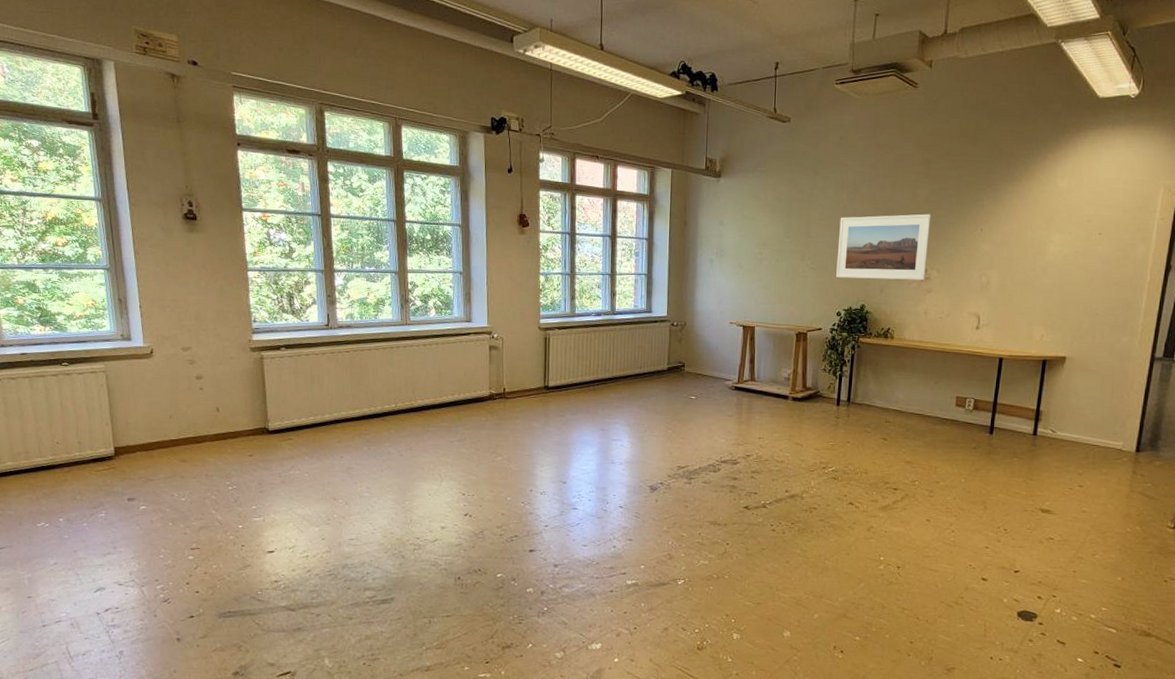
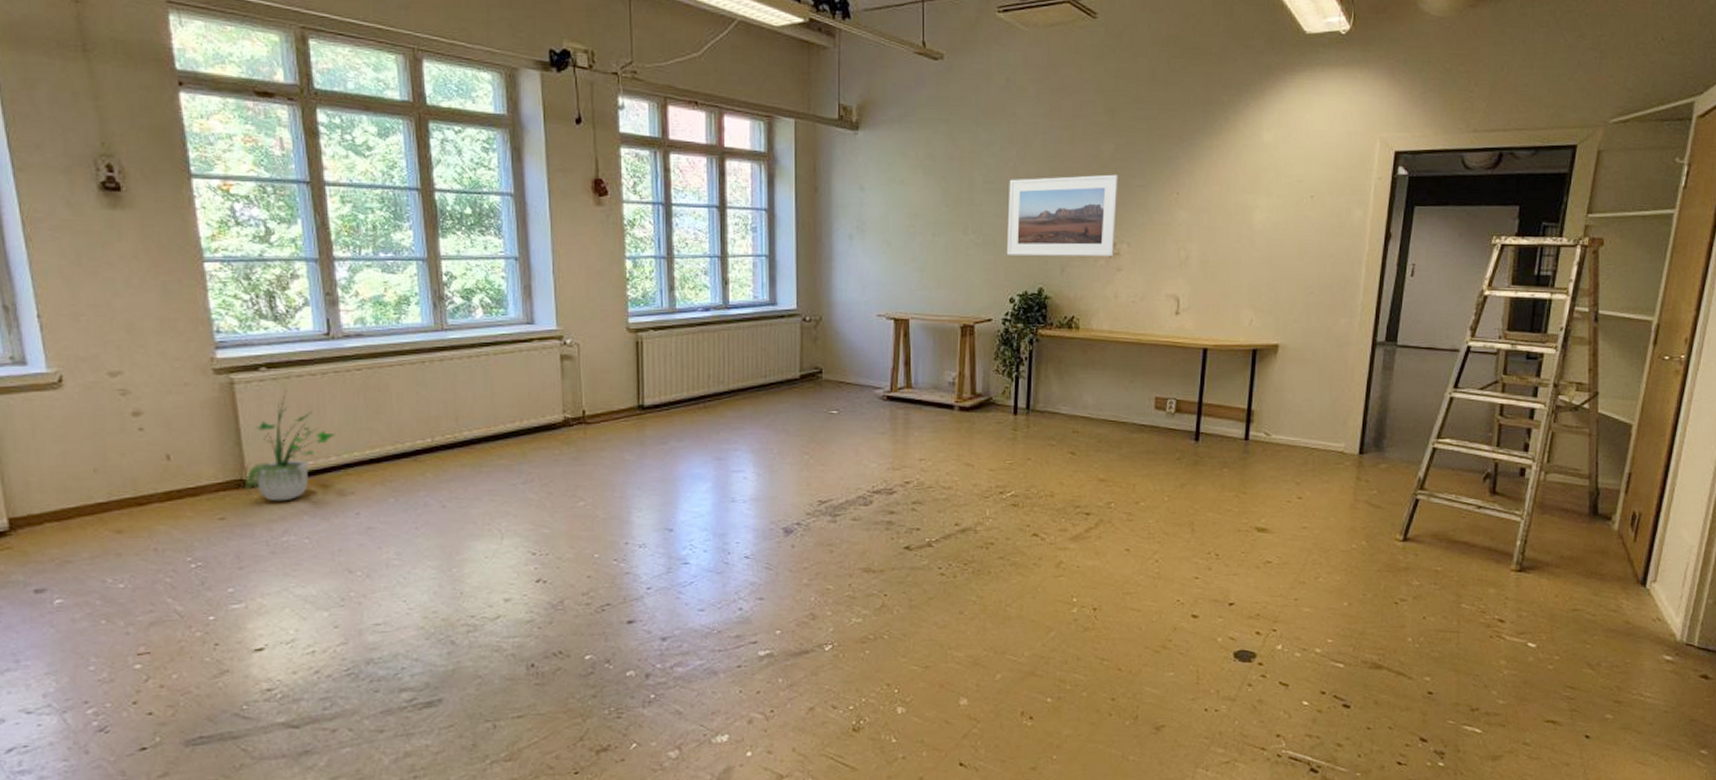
potted plant: none [267,364,330,445] -> present [245,390,336,502]

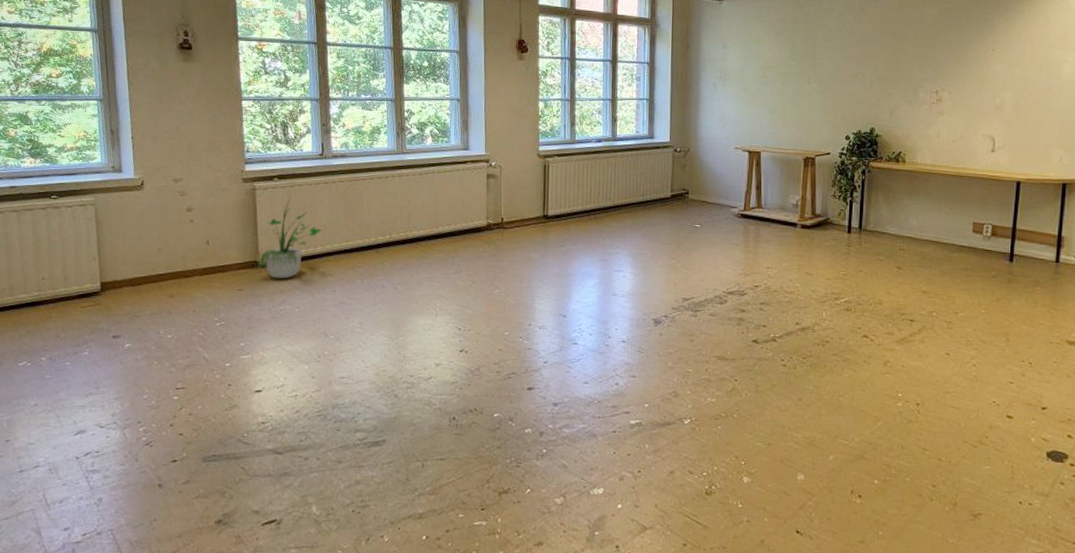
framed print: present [1007,174,1118,257] -> none [844,34,941,102]

